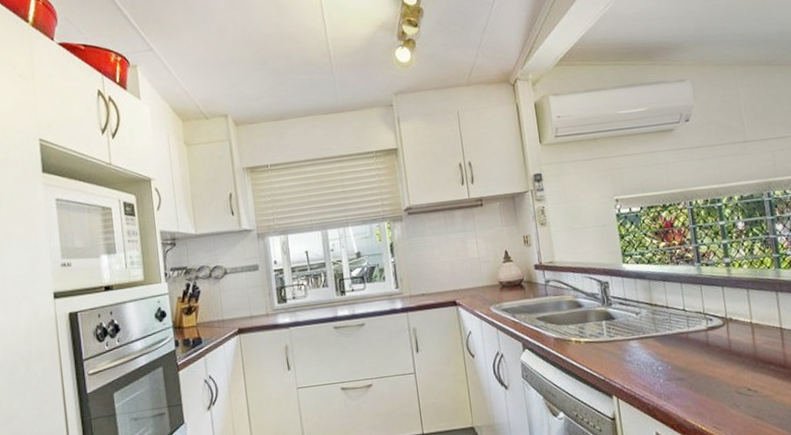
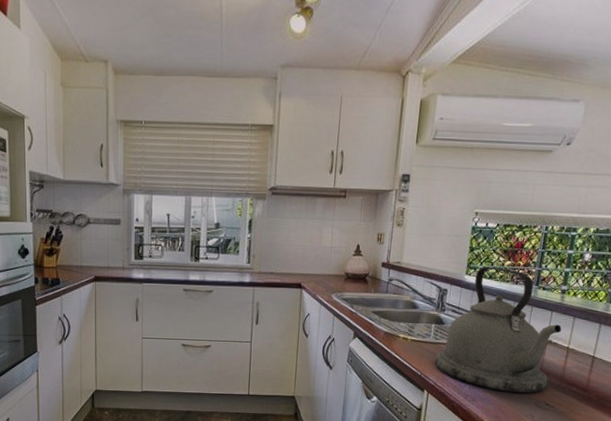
kettle: none [615,250,744,383] -> present [435,266,562,394]

